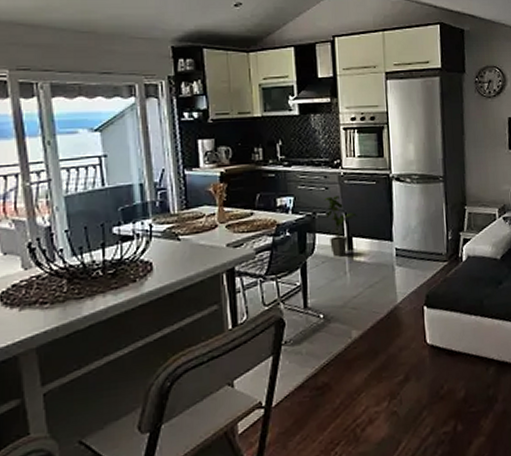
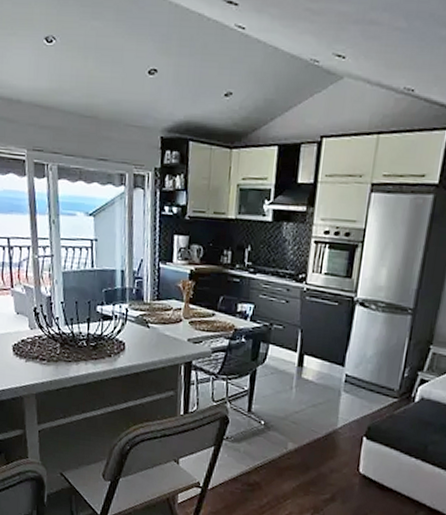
house plant: present [325,196,357,257] -> none [281,310,313,372]

